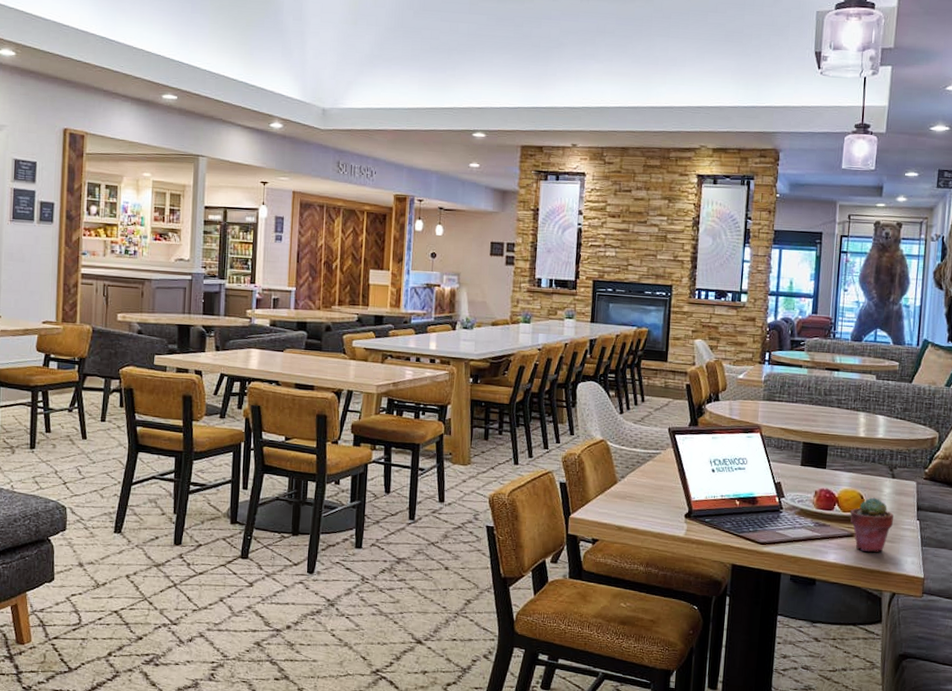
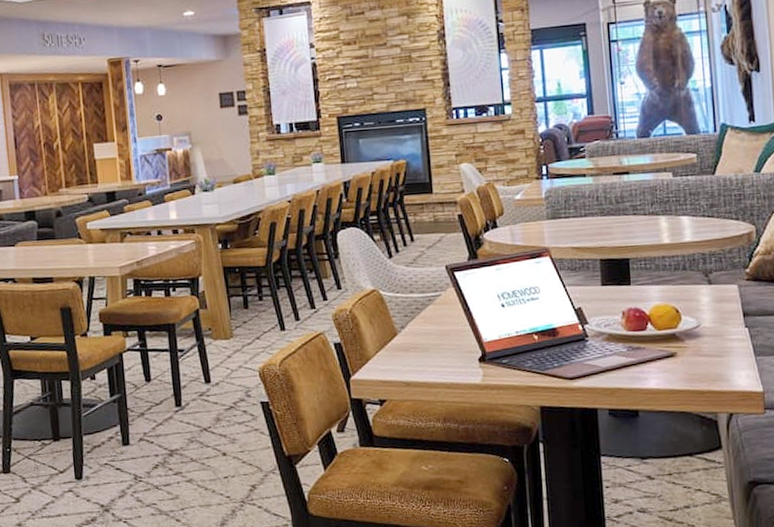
potted succulent: present [850,497,894,552] -> none [666,309,718,371]

